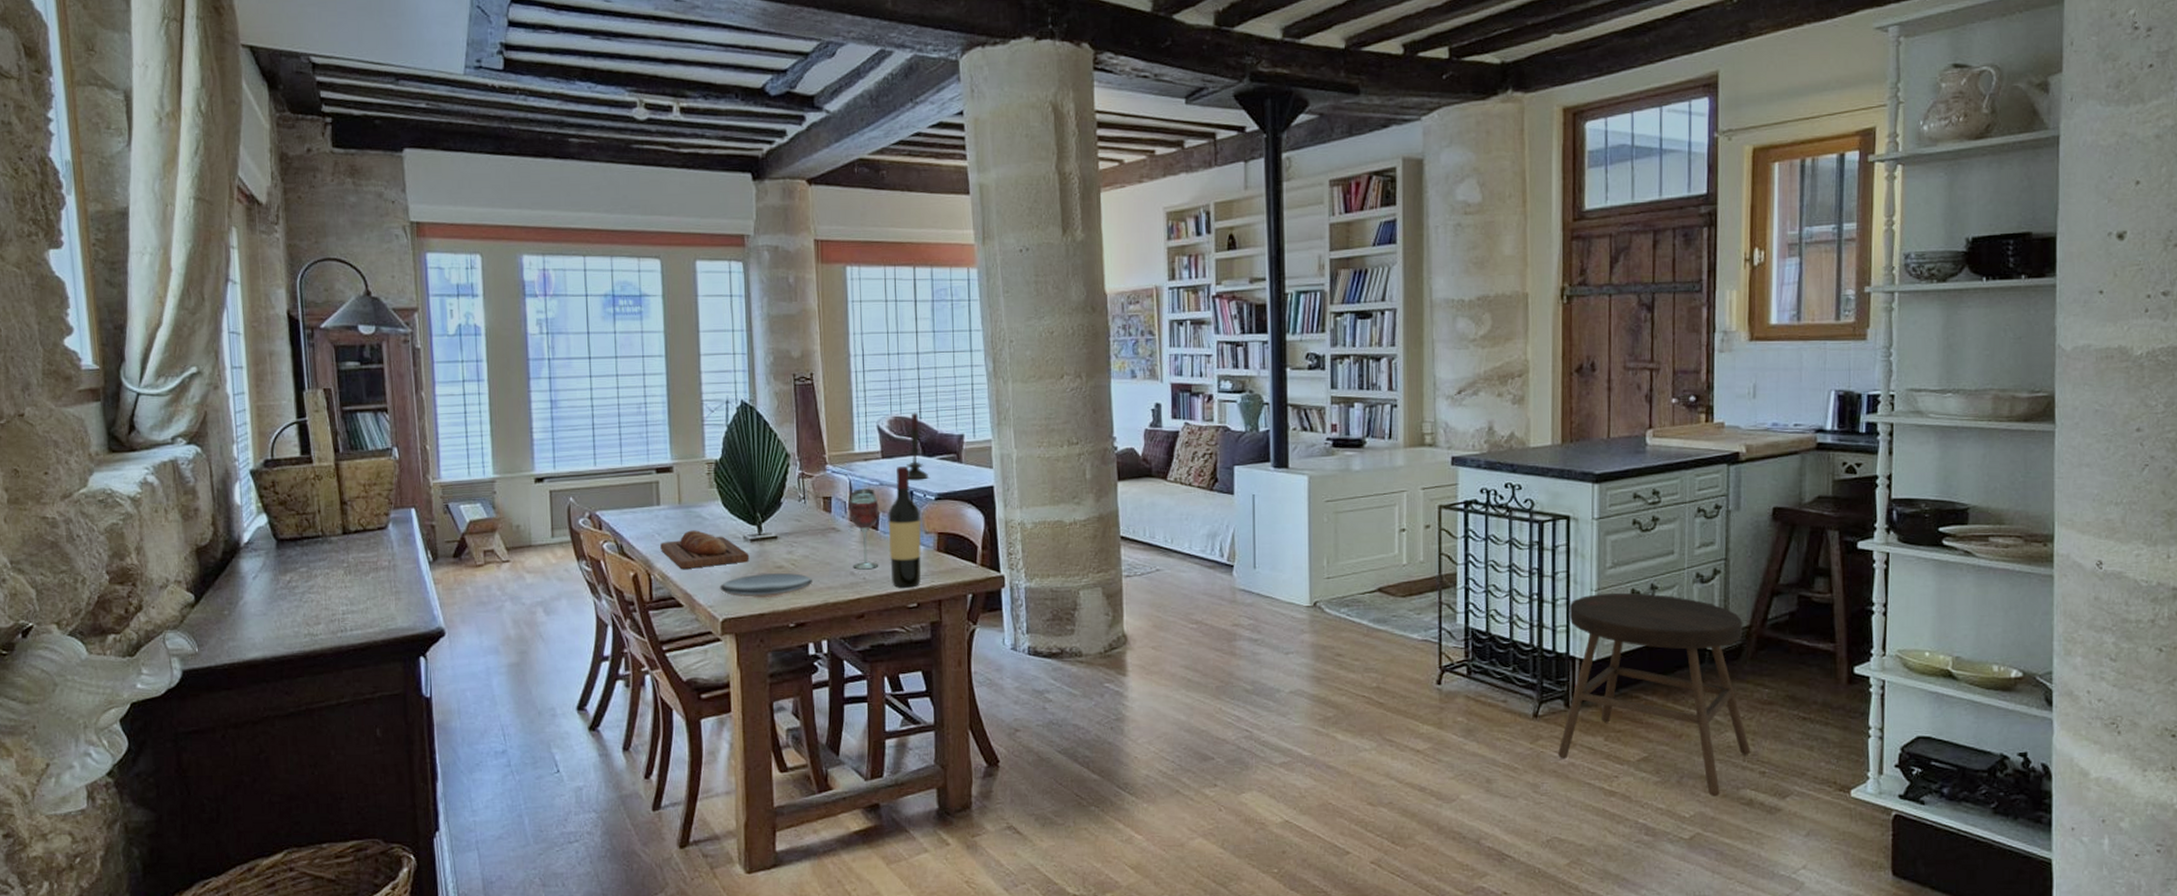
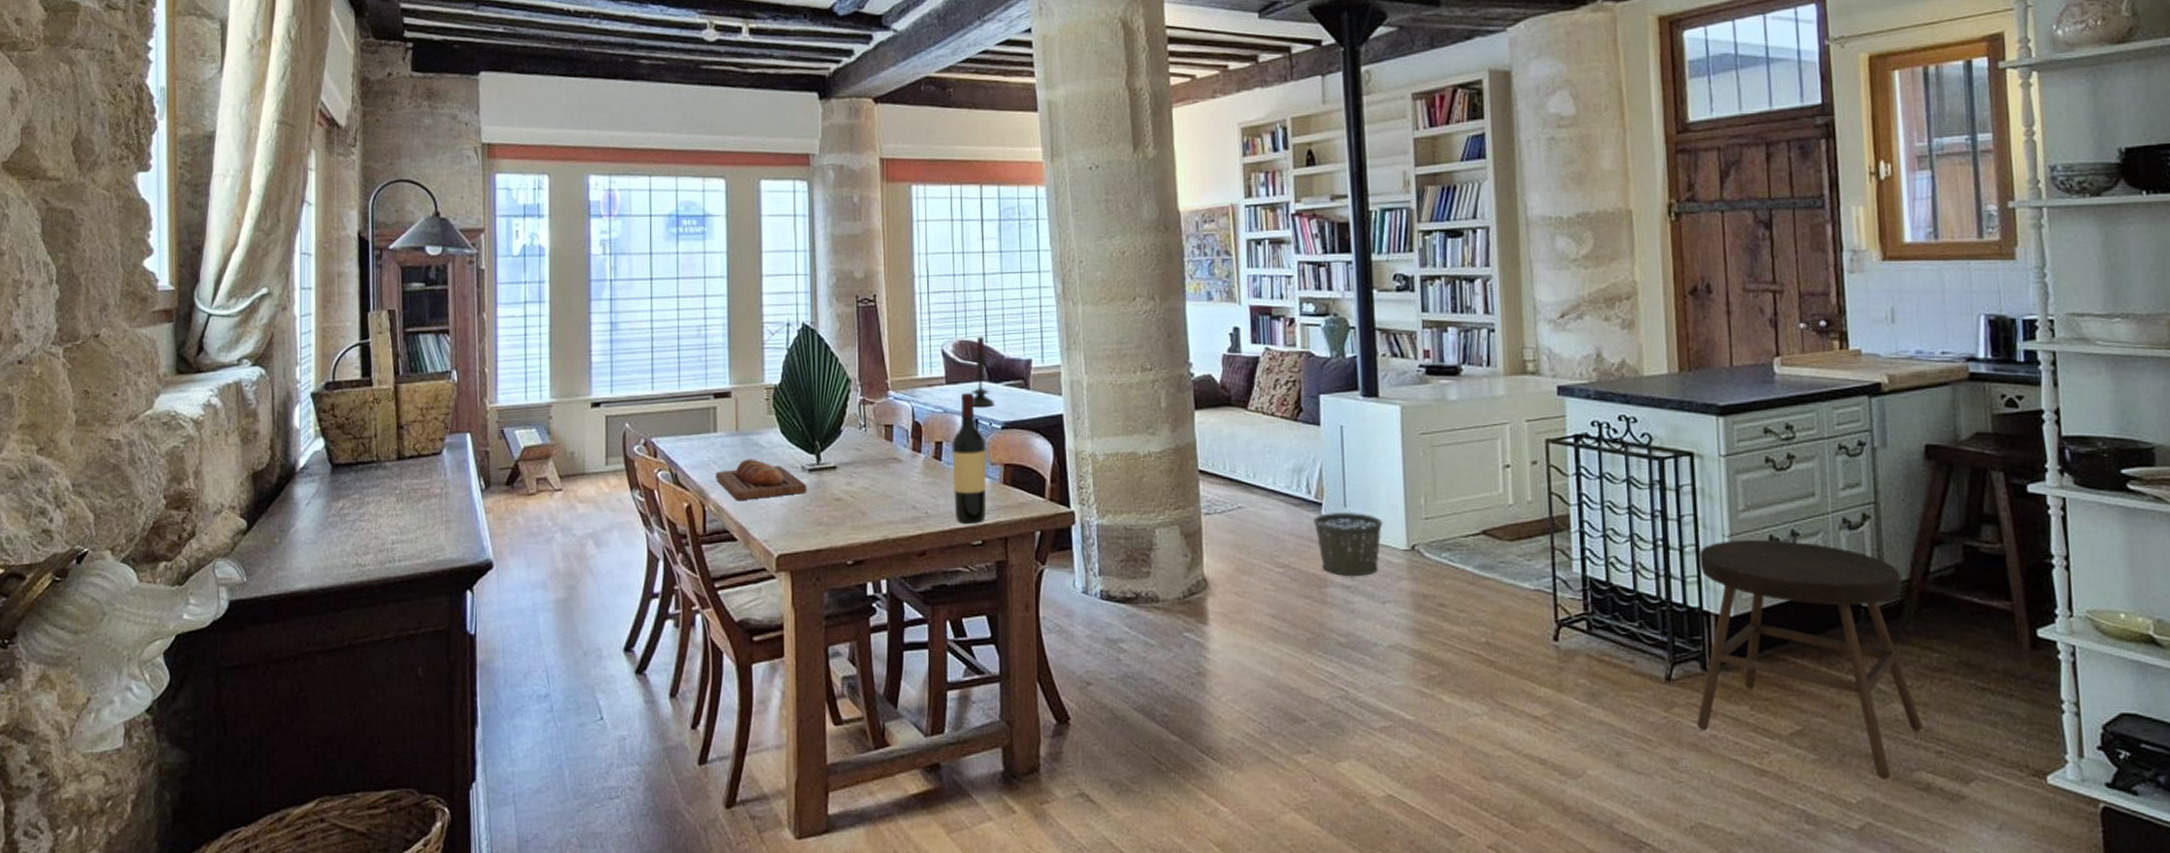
plate: present [720,572,814,598] -> none [775,505,873,532]
wineglass: present [849,488,879,570] -> none [911,416,943,503]
basket: none [1225,574,1289,630] -> present [1313,513,1383,576]

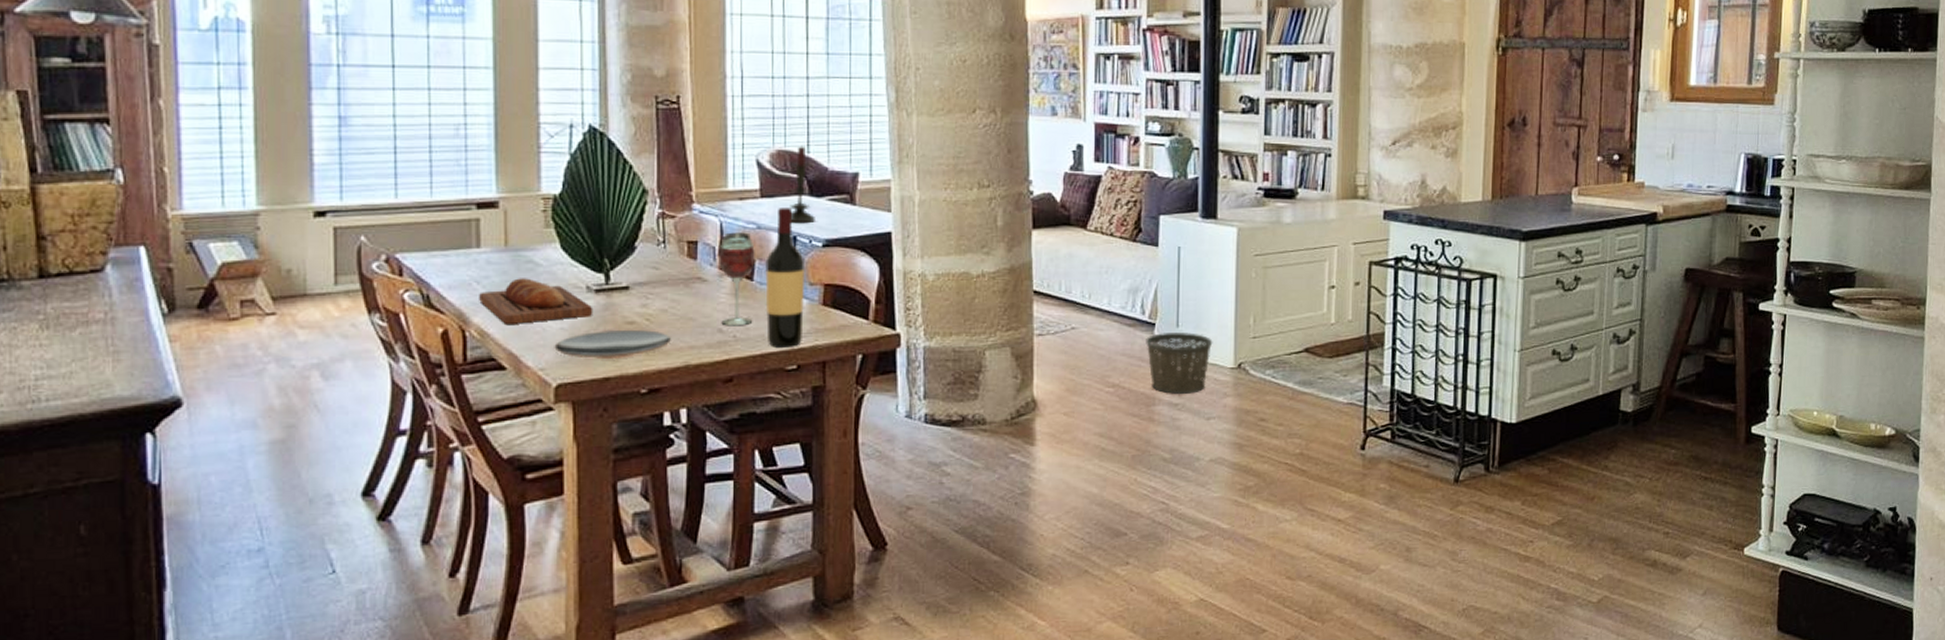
plate: none [775,505,873,532] -> present [554,329,672,359]
wineglass: none [911,416,943,503] -> present [719,232,755,326]
stool: present [1697,539,1923,779] -> none [1477,353,1657,558]

